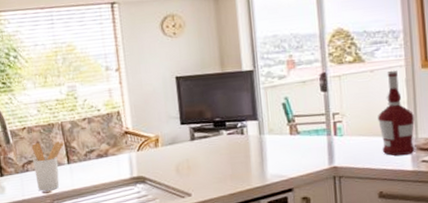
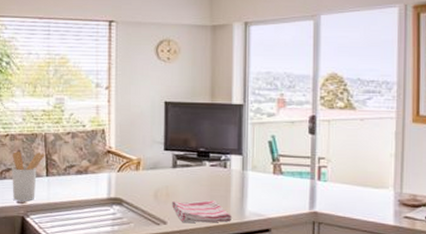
dish towel: none [194,168,254,193] -> present [172,200,232,223]
alcohol: present [378,70,415,156] -> none [364,121,400,209]

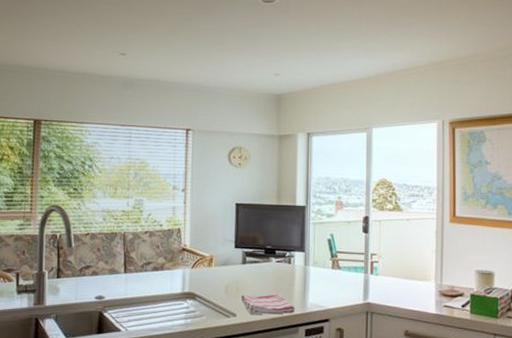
utensil holder: present [12,151,45,201] -> none [91,250,124,297]

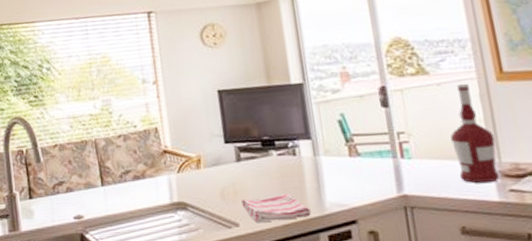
alcohol: none [410,221,440,299] -> present [450,83,500,184]

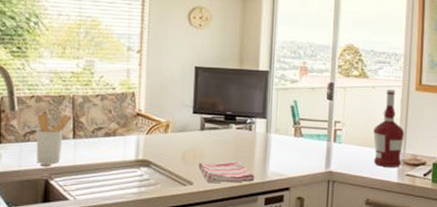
utensil holder: none [63,160,98,217] -> present [36,113,73,164]

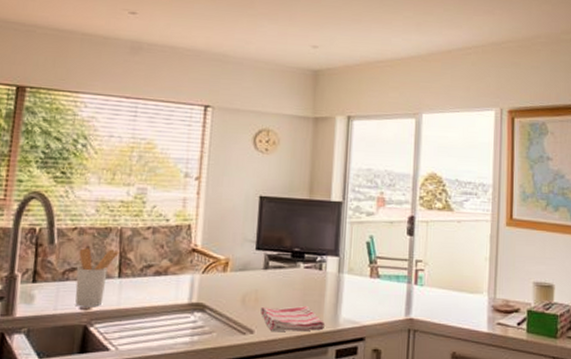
alcohol: present [373,89,404,168] -> none [459,223,494,316]

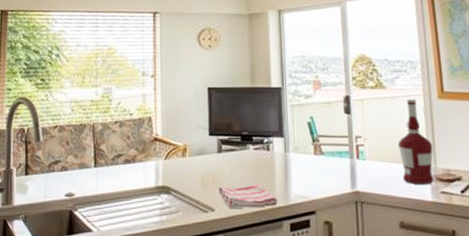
utensil holder: present [75,248,119,307] -> none [60,142,93,194]
alcohol: none [459,223,494,316] -> present [398,98,434,185]

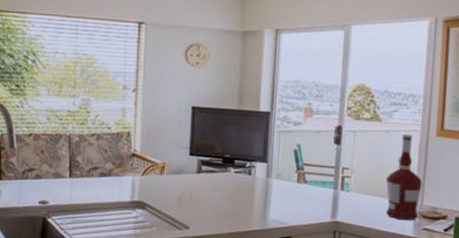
dish towel: present [219,184,277,209] -> none [195,207,254,229]

